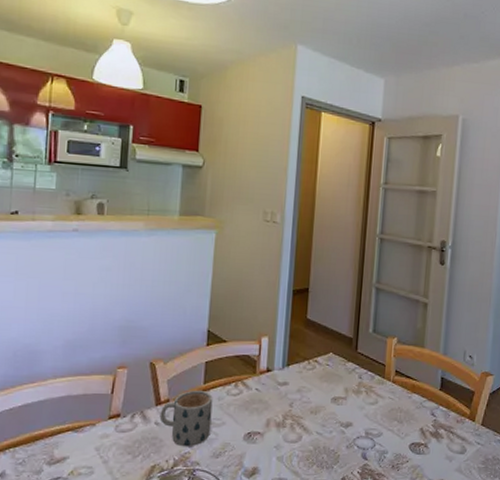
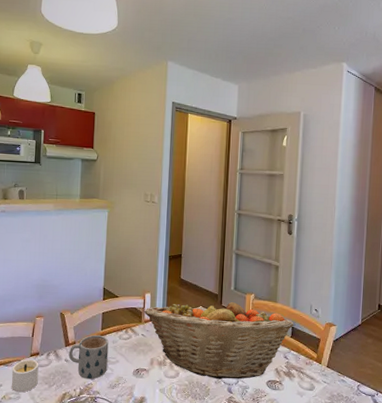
candle: none [81,423,120,466] -> present [11,359,39,393]
fruit basket: none [260,342,444,443] -> present [144,297,294,380]

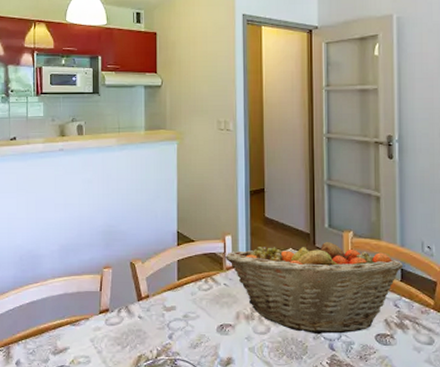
candle: present [11,359,39,393] -> none [79,317,109,356]
mug: present [68,334,109,380] -> none [142,286,187,339]

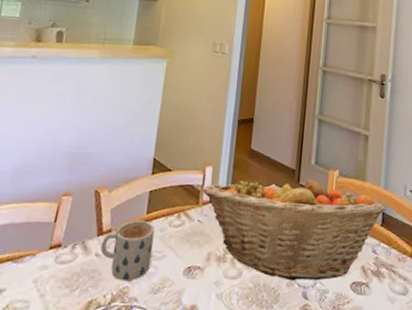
mug: none [142,286,187,339] -> present [100,220,155,282]

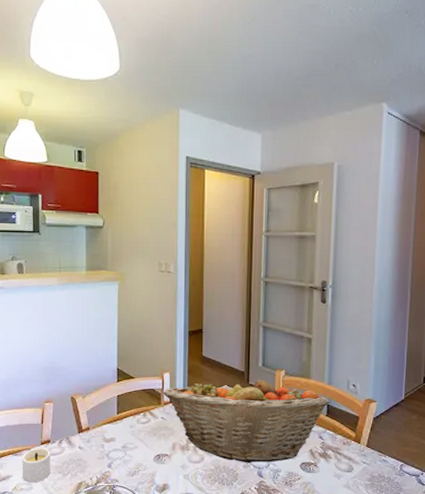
candle: none [18,253,60,300] -> present [21,447,51,483]
mug: present [100,220,155,282] -> none [82,419,126,467]

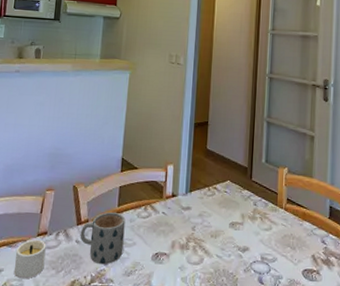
mug: none [82,419,126,467] -> present [80,211,126,265]
fruit basket: present [164,375,329,463] -> none [166,171,332,268]

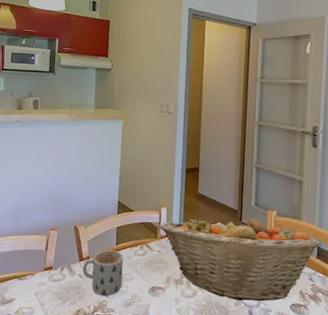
candle: present [14,239,46,279] -> none [24,273,53,308]
fruit basket: none [166,171,332,268] -> present [160,213,319,302]

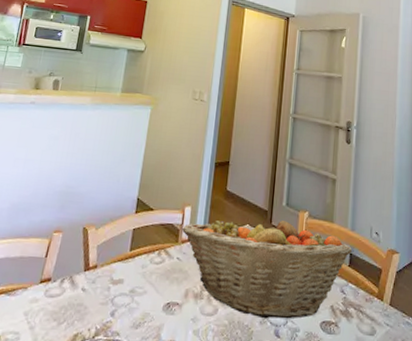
mug: present [82,249,123,297] -> none [86,256,137,316]

